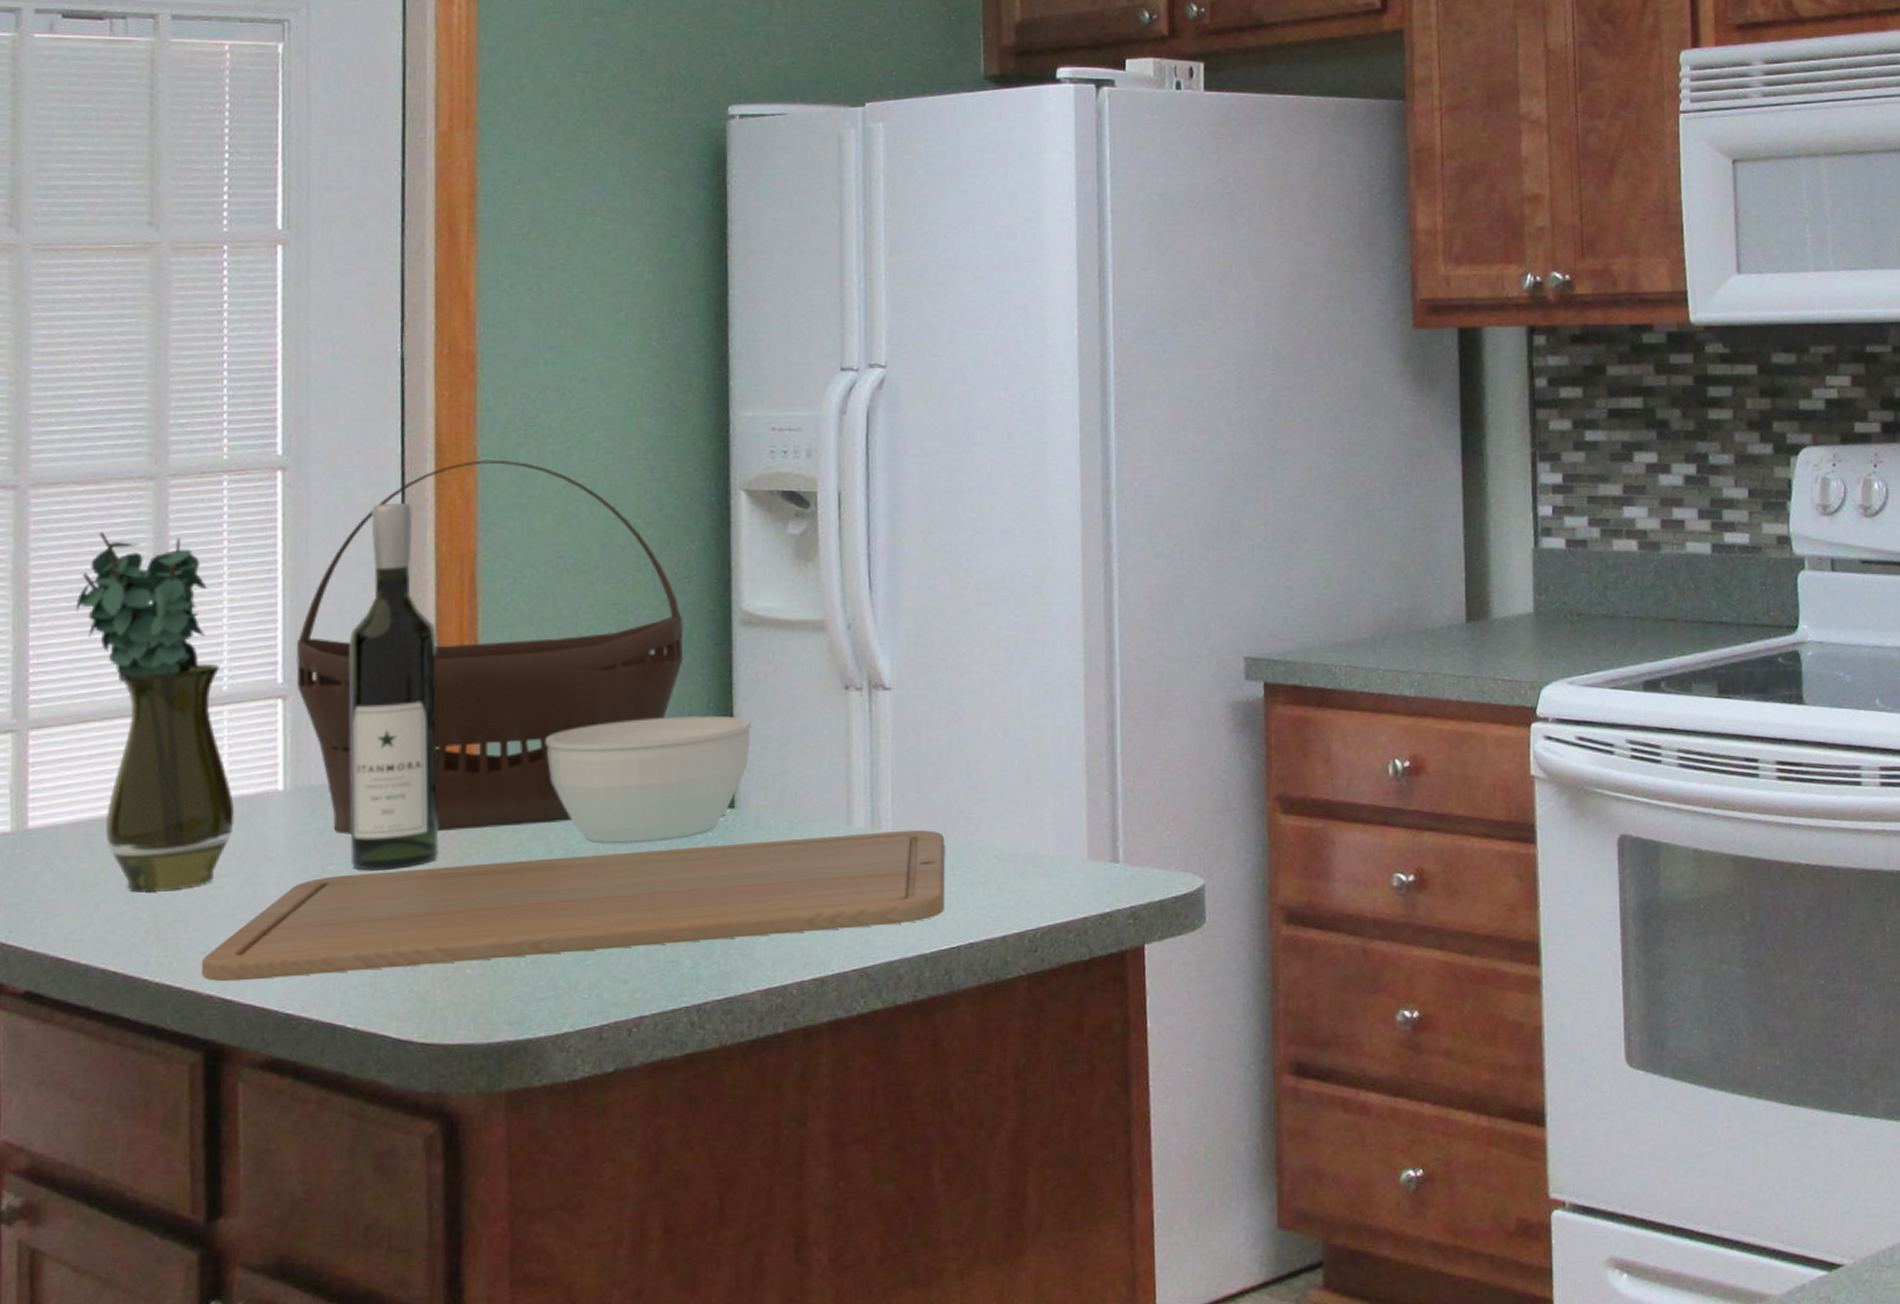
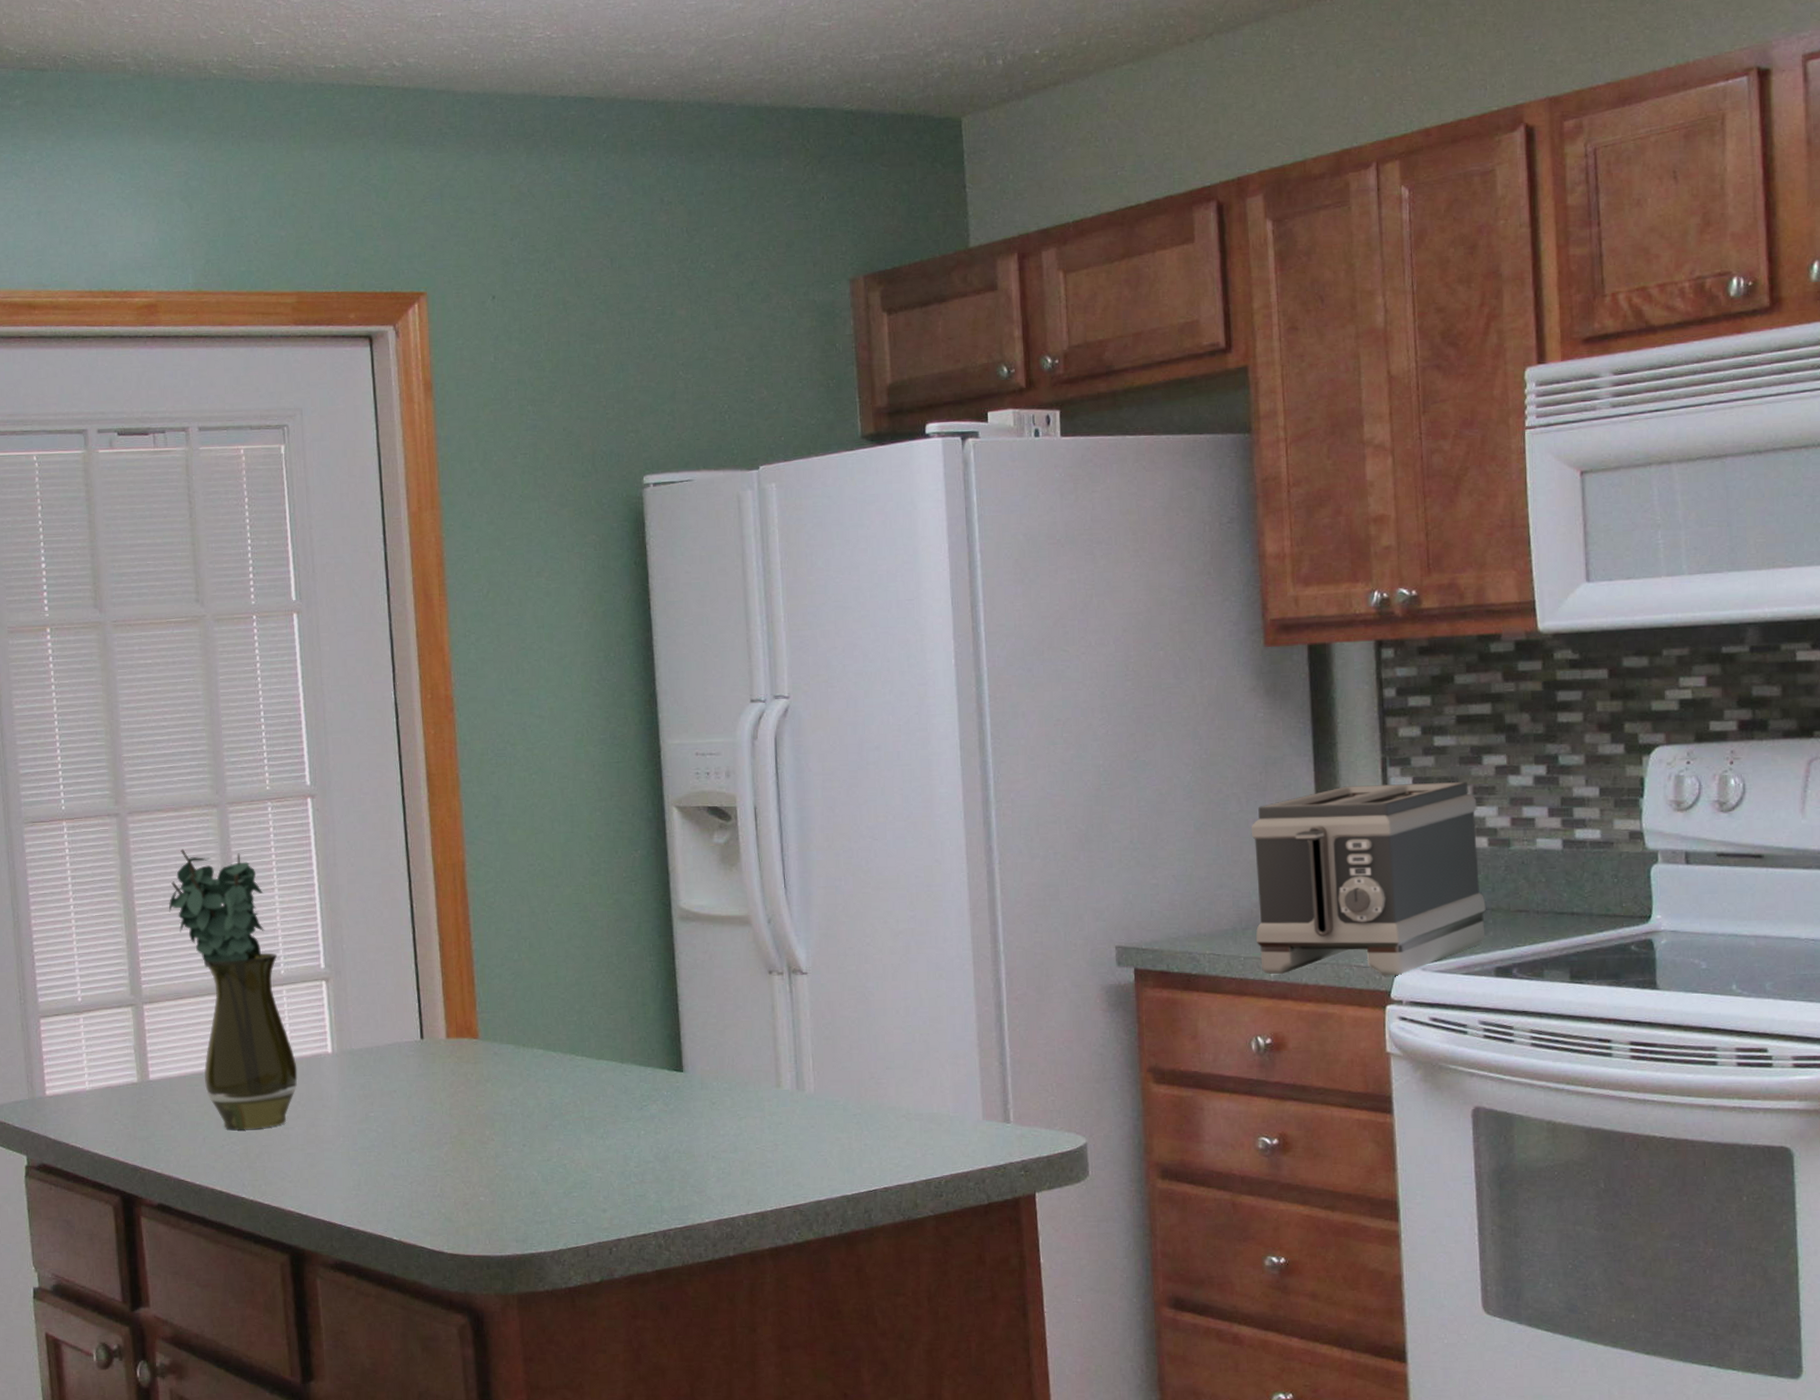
chopping board: present [201,829,945,982] -> none [282,1092,861,1201]
basket: present [296,460,684,835] -> none [332,785,635,1089]
bottle: present [348,502,440,872] -> none [372,821,453,1118]
bowl: present [545,715,752,844] -> none [529,995,694,1100]
toaster: none [1394,480,1635,691] -> present [1251,782,1486,976]

